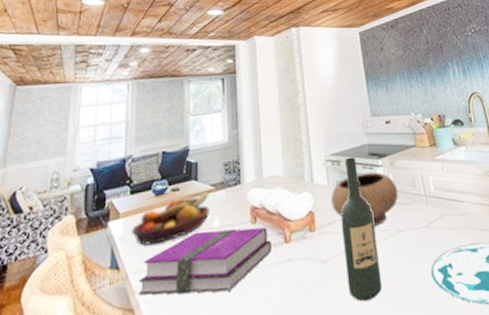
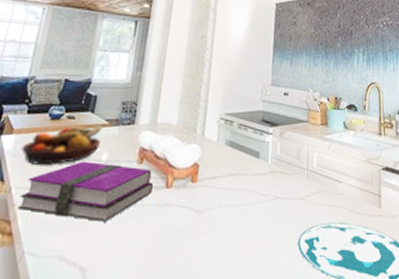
bowl: present [331,171,398,226] -> none [217,137,282,189]
wine bottle: present [341,157,382,302] -> none [217,119,255,257]

